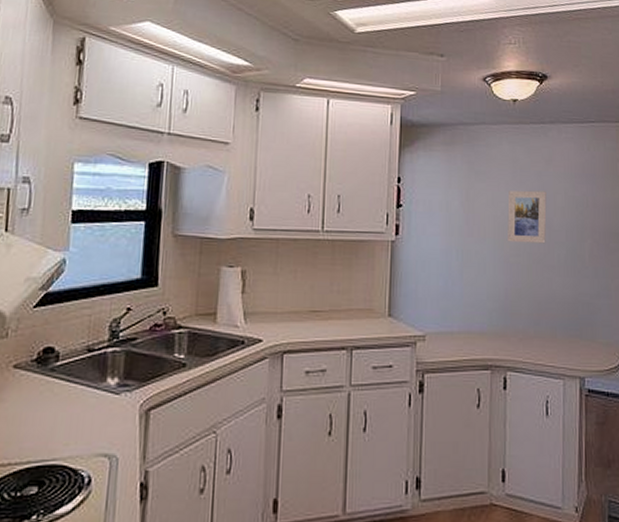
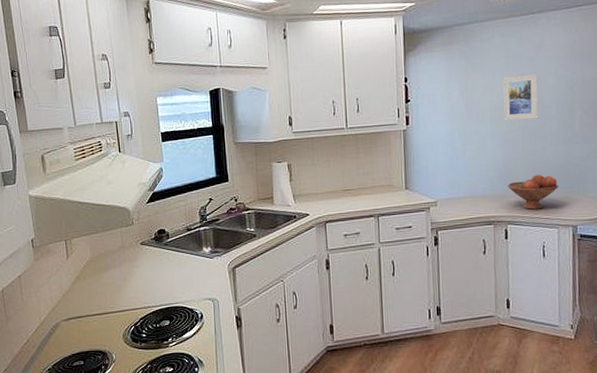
fruit bowl: none [509,310,565,354] -> present [507,174,558,210]

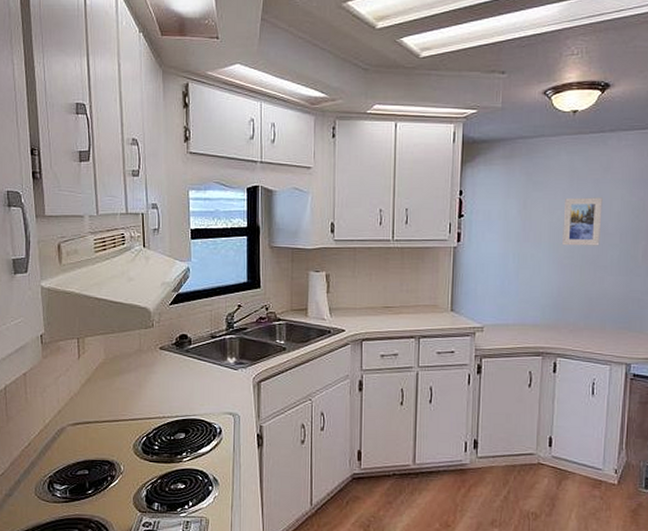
fruit bowl: present [507,174,558,210] -> none [560,306,614,343]

